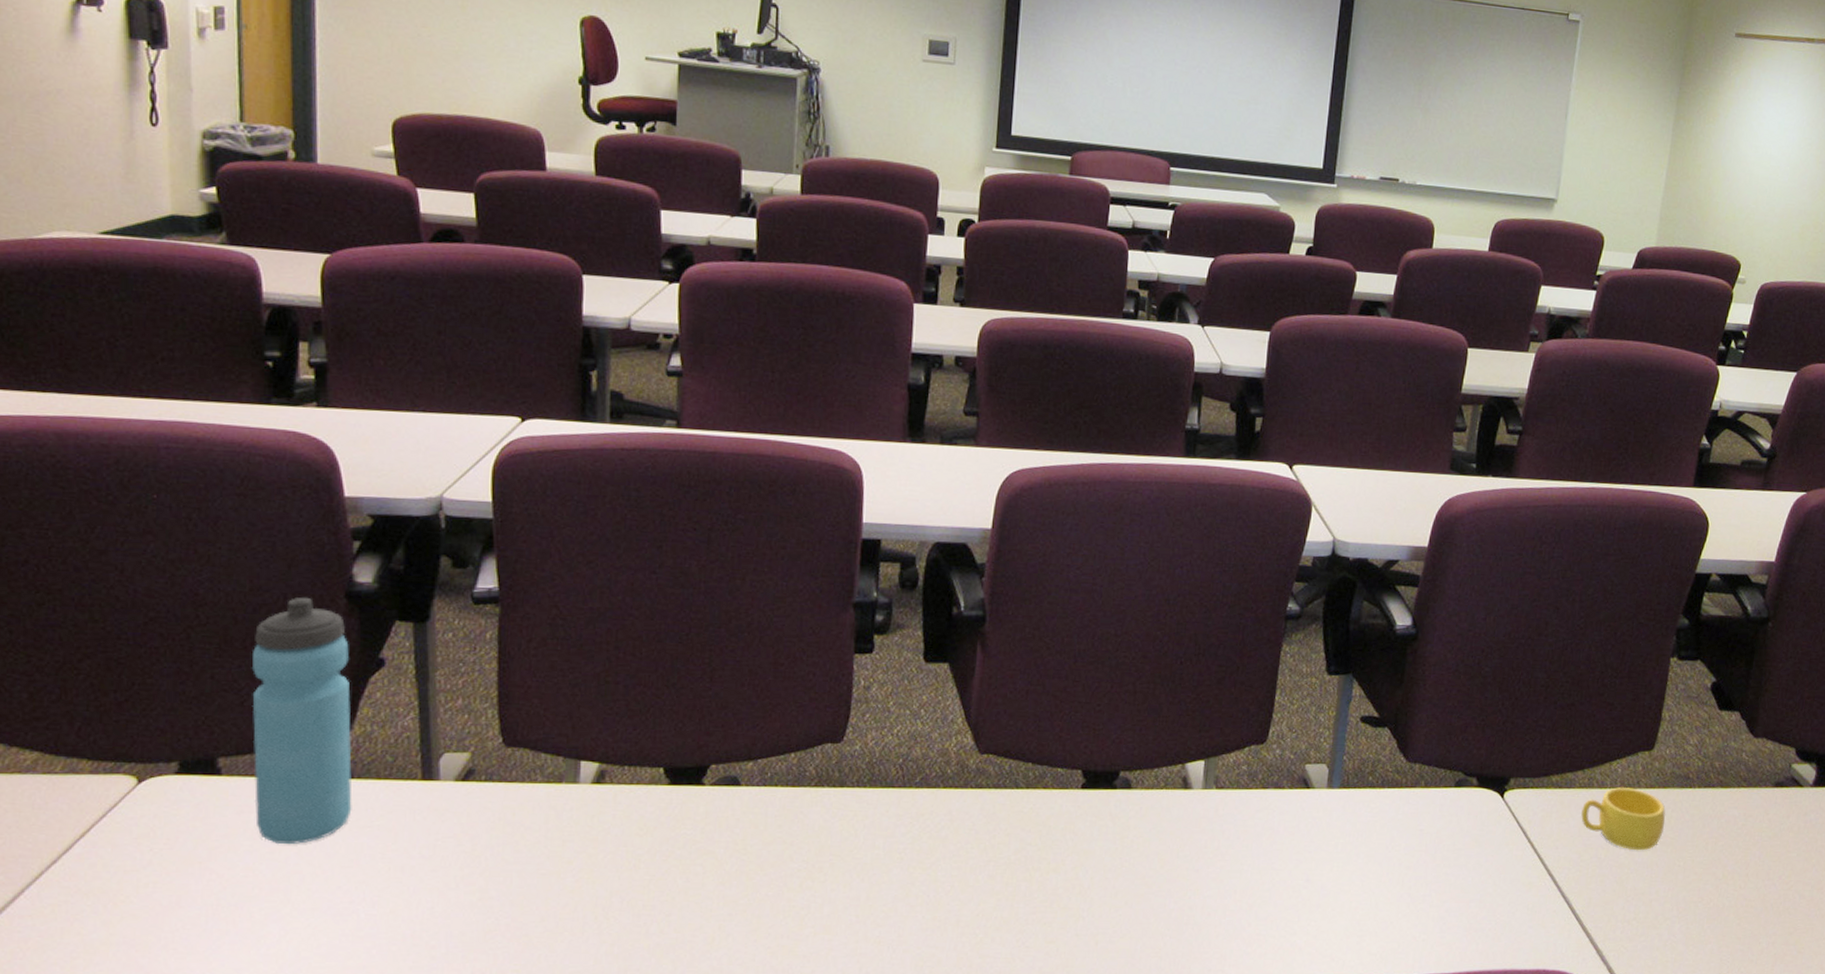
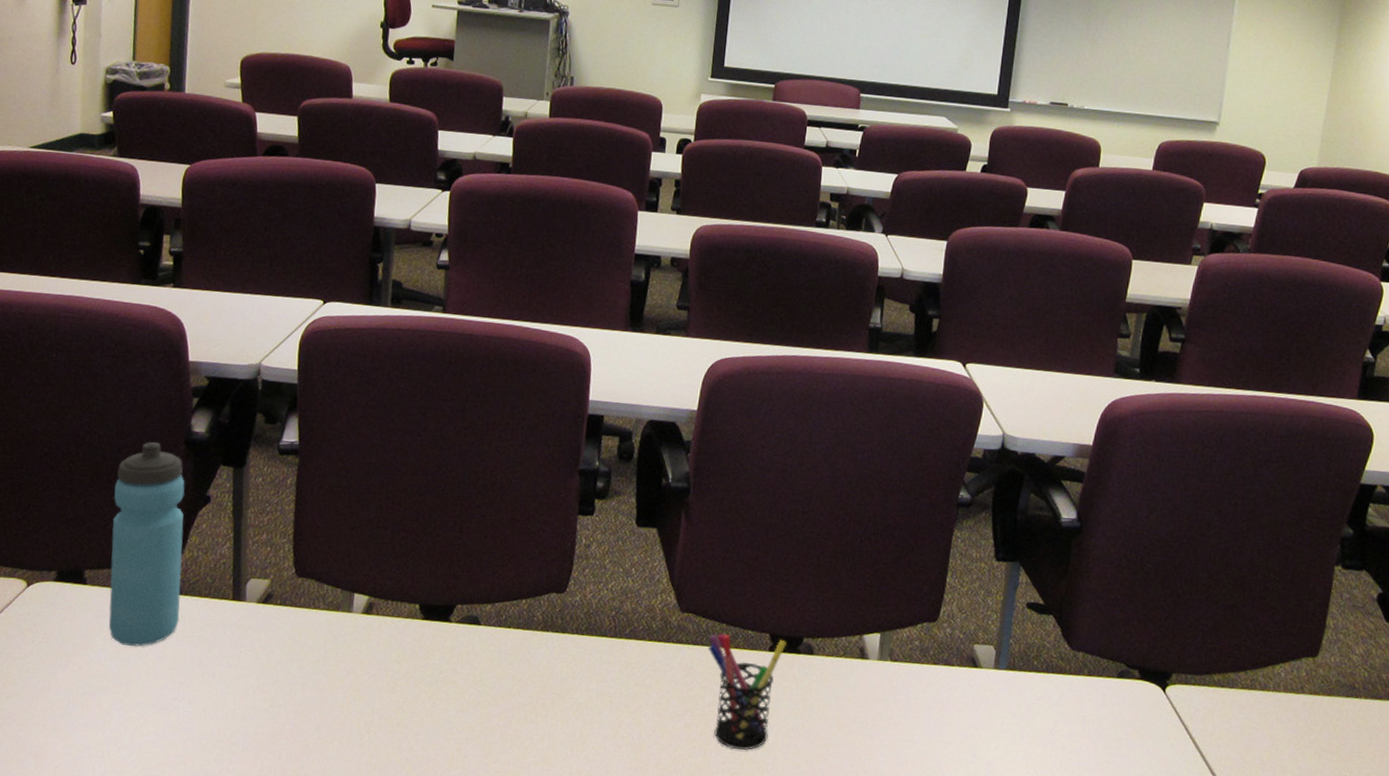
pen holder: none [1012,774,1101,898] -> present [708,634,787,750]
cup: present [1580,786,1666,851] -> none [1242,691,1331,757]

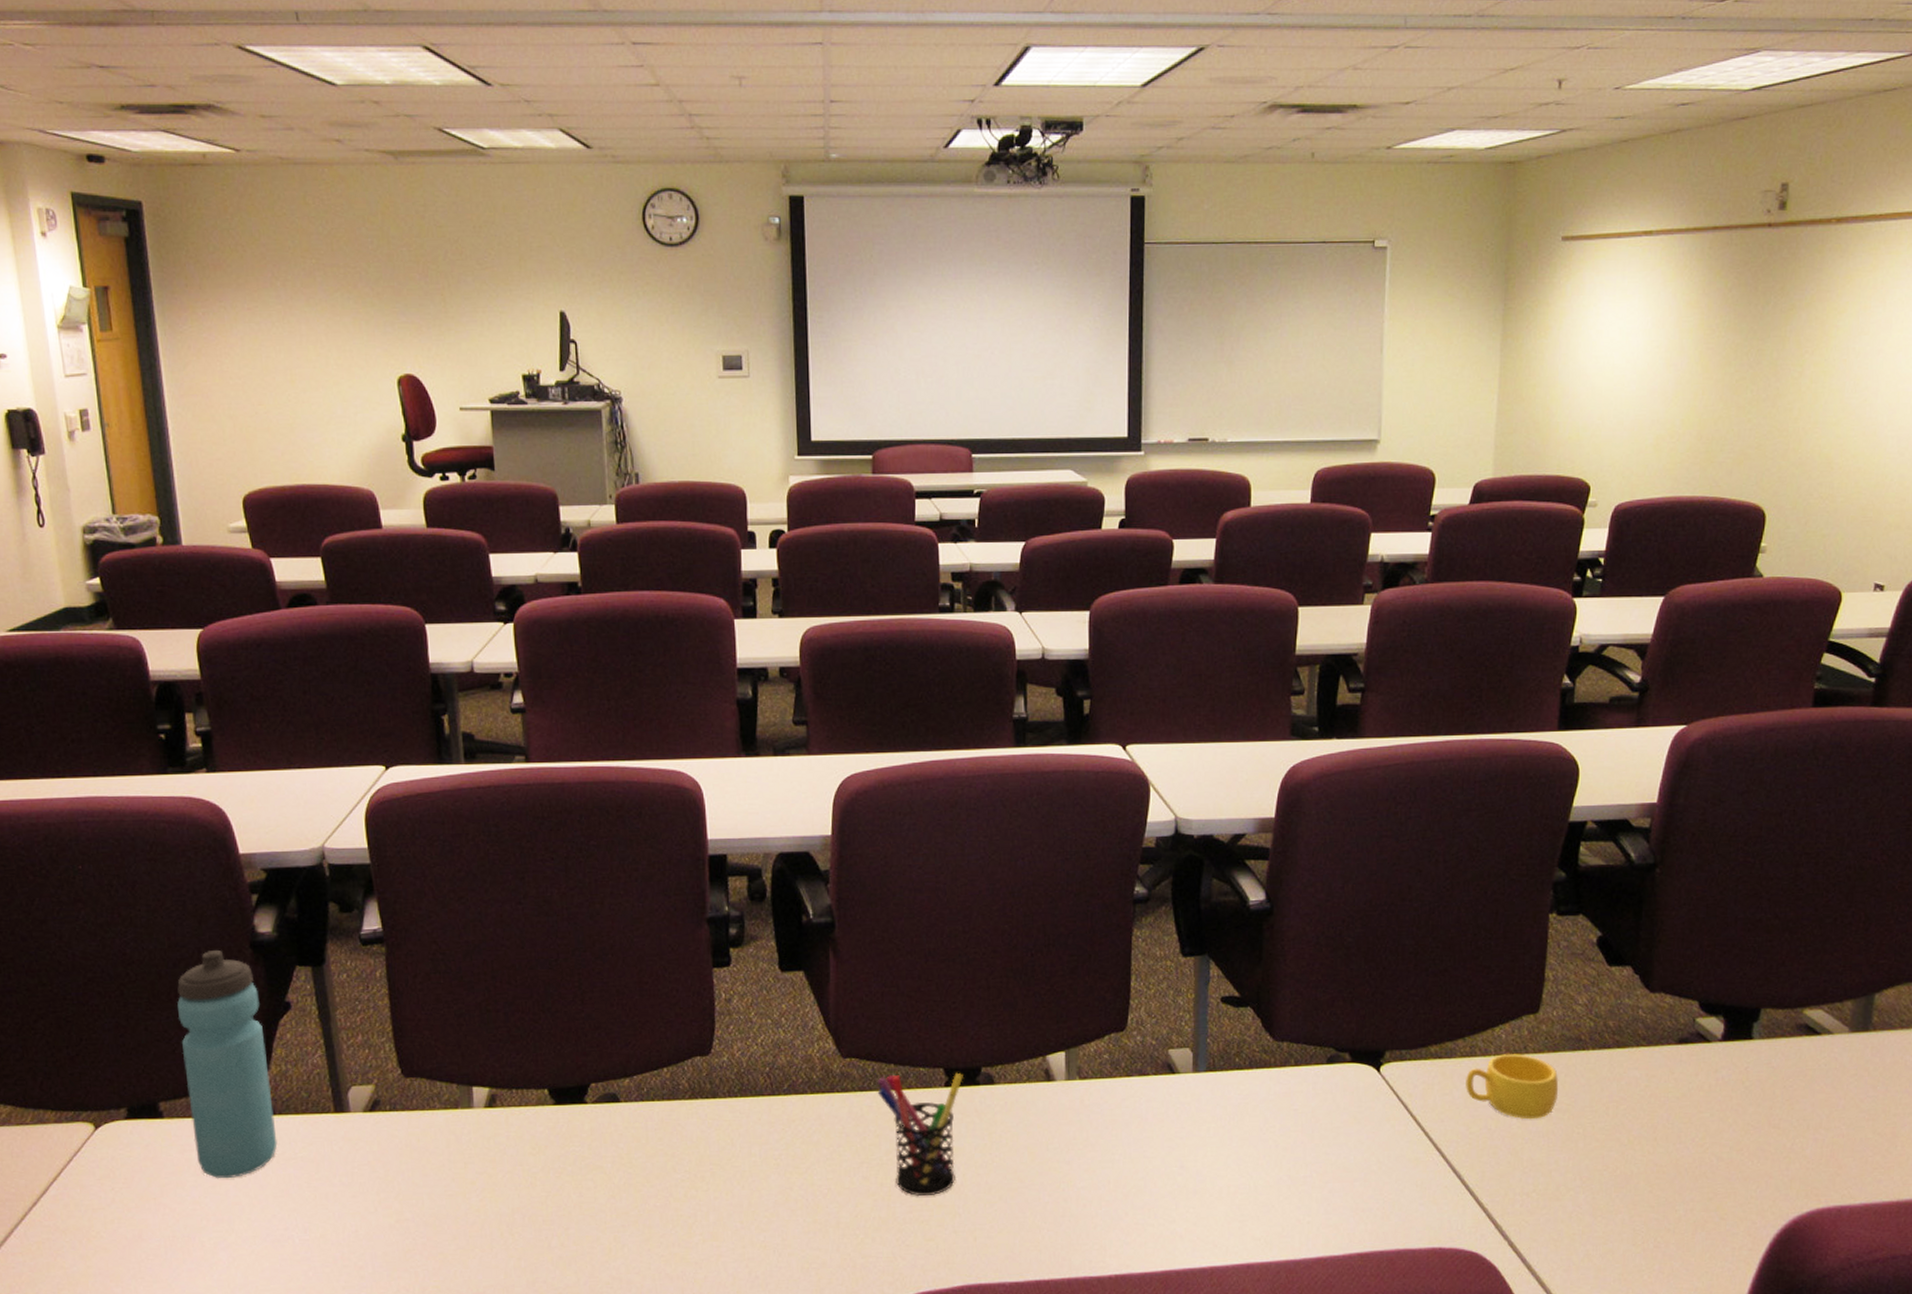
cup: none [1242,691,1331,757] -> present [1464,1053,1559,1120]

